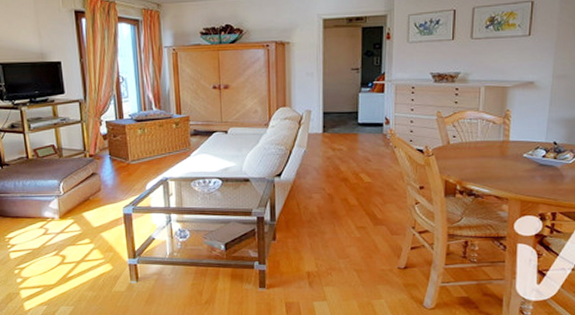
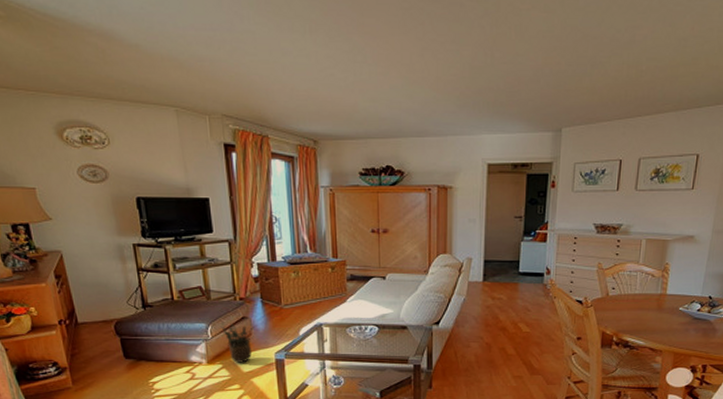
potted plant: none [73,178,104,218] -> present [222,322,255,363]

